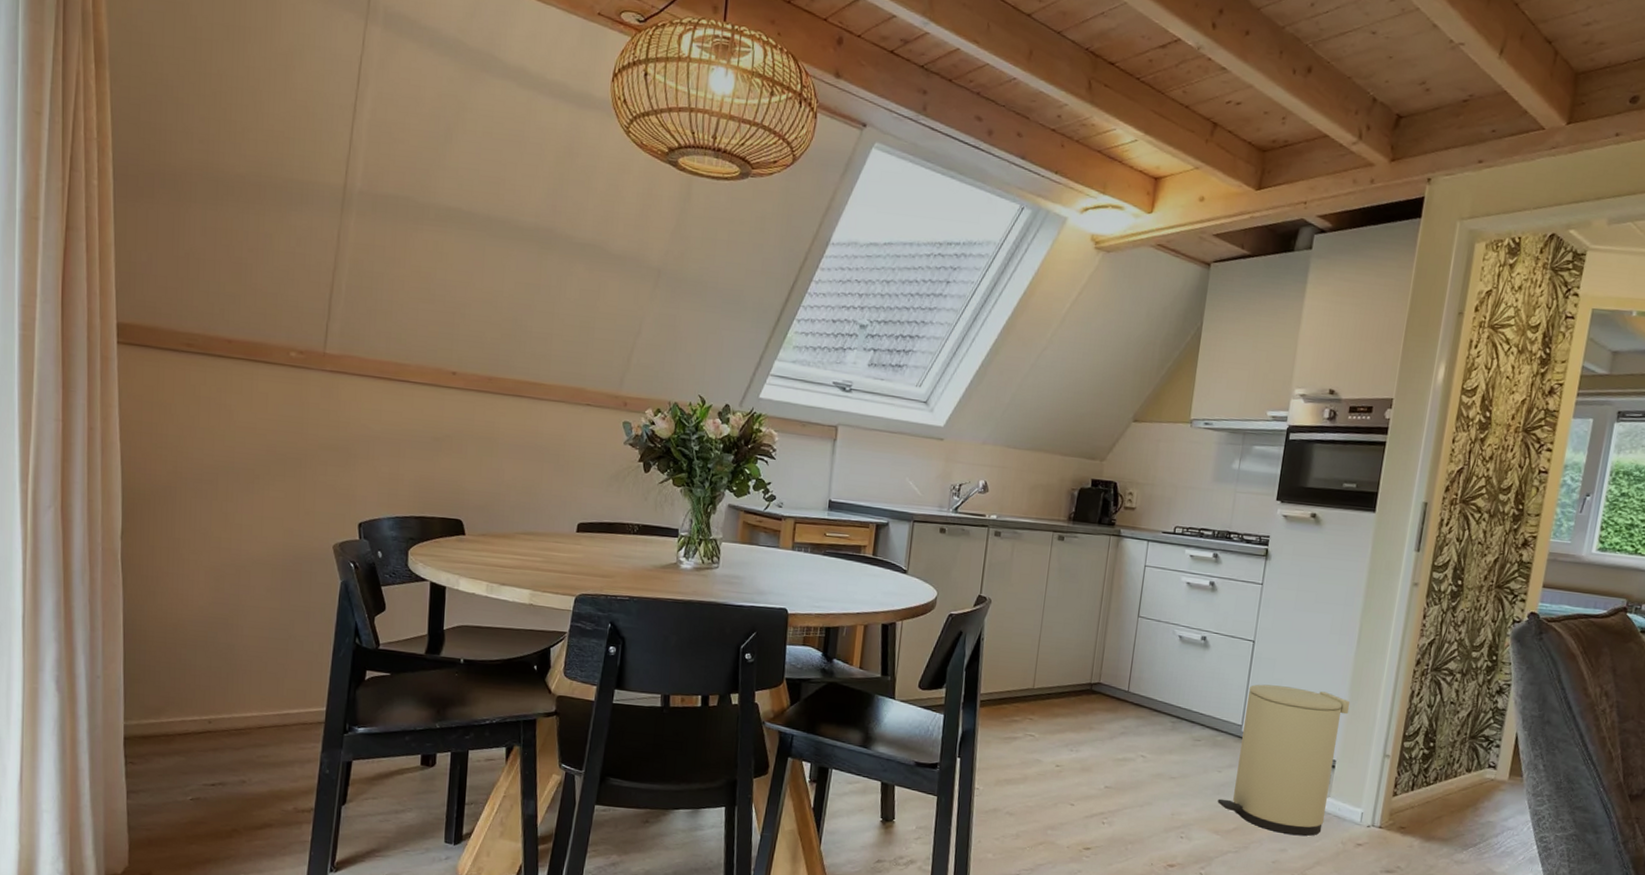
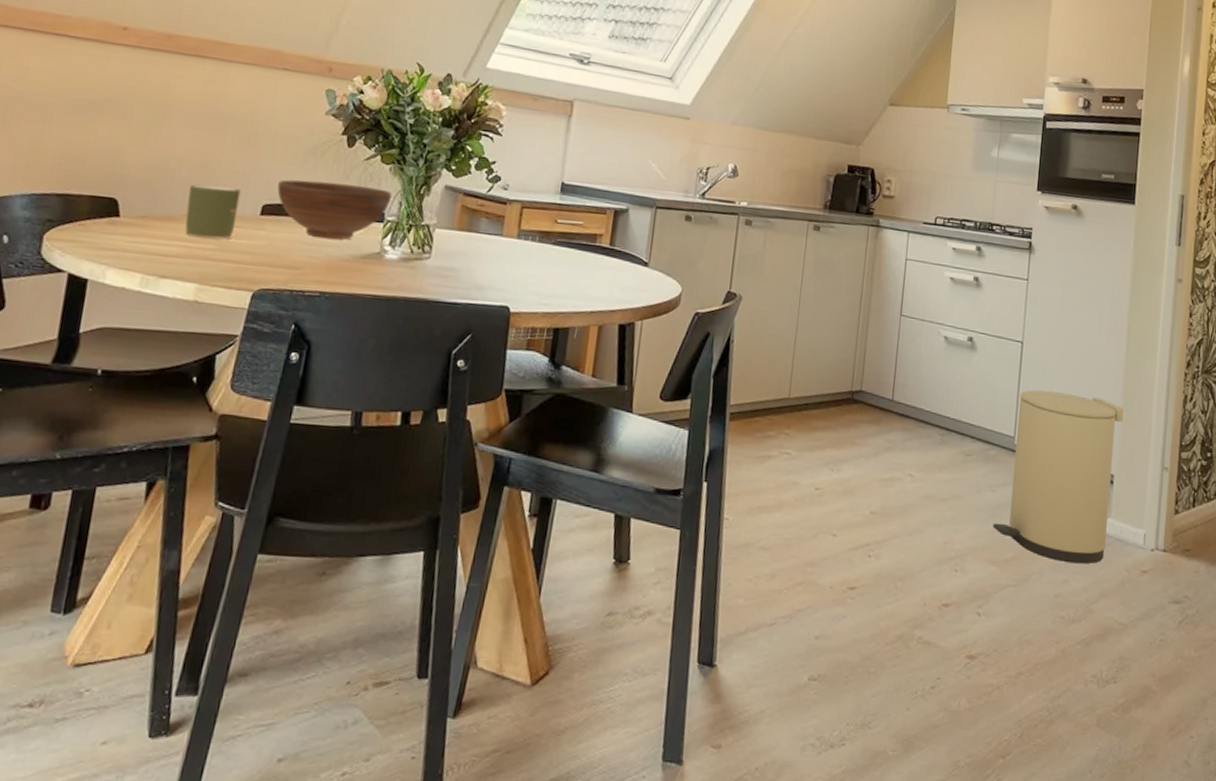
mug: none [517,507,559,554] -> present [185,184,241,240]
bowl: none [589,501,684,552] -> present [277,179,393,240]

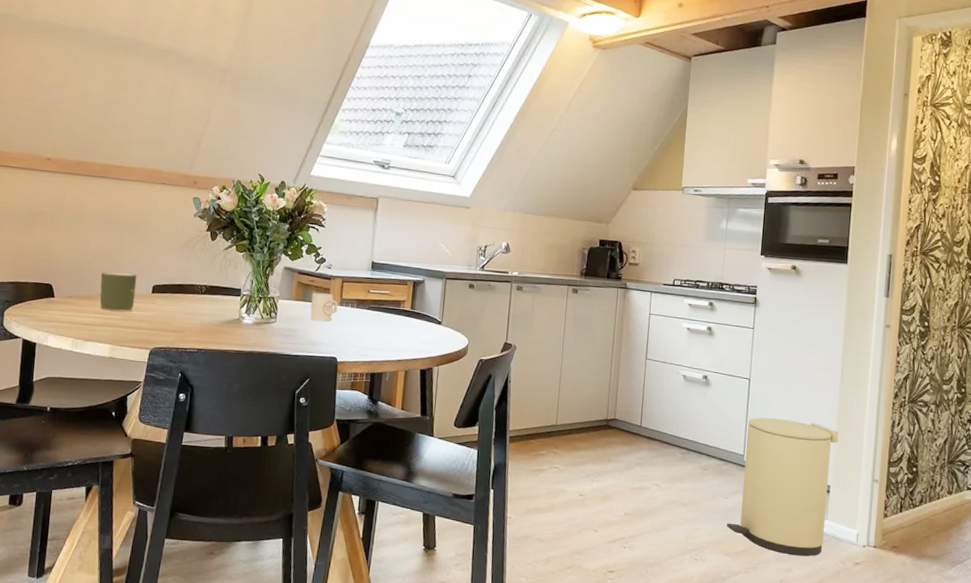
bowl: present [277,179,393,240] -> none [163,266,246,310]
mug: none [477,220,515,261] -> present [310,292,338,323]

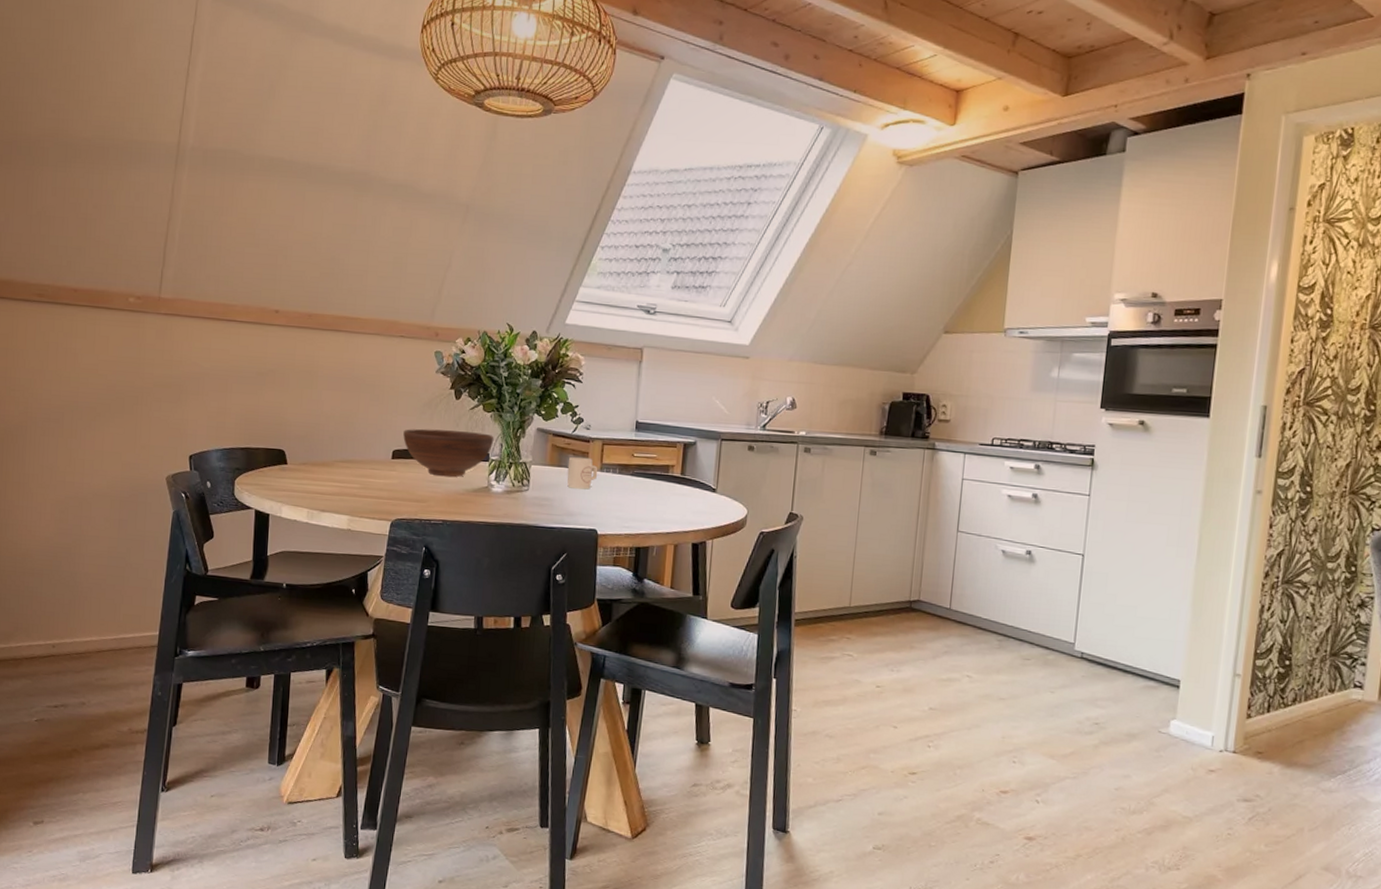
mug: present [100,272,137,312] -> none [335,436,375,480]
bowl: none [163,266,246,310] -> present [403,428,494,477]
pedal bin: present [726,417,839,556] -> none [1051,599,1193,761]

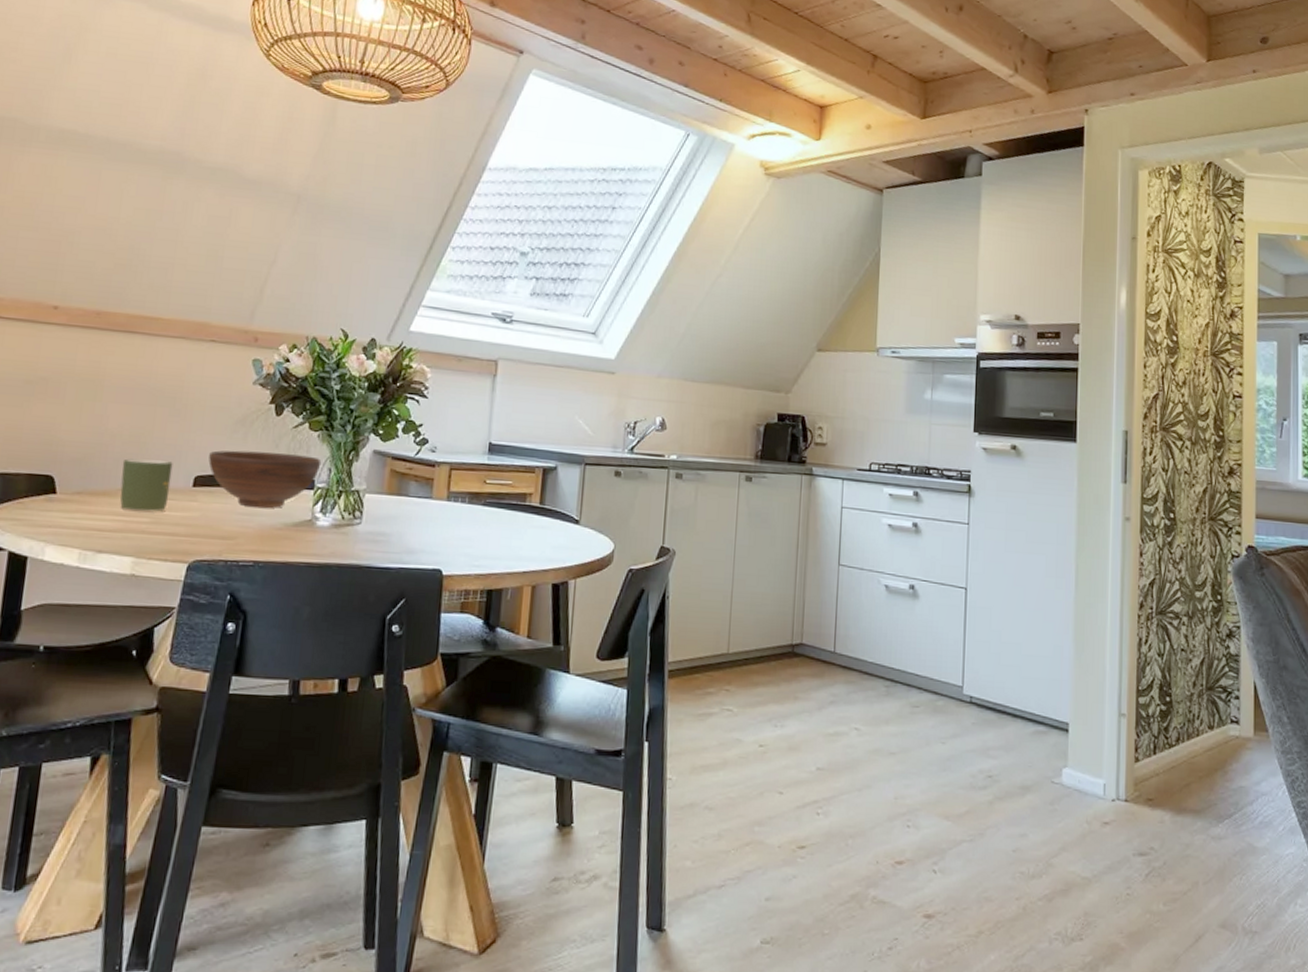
mug: none [335,436,375,480] -> present [120,458,173,513]
mug: present [567,456,598,491] -> none [407,483,445,524]

